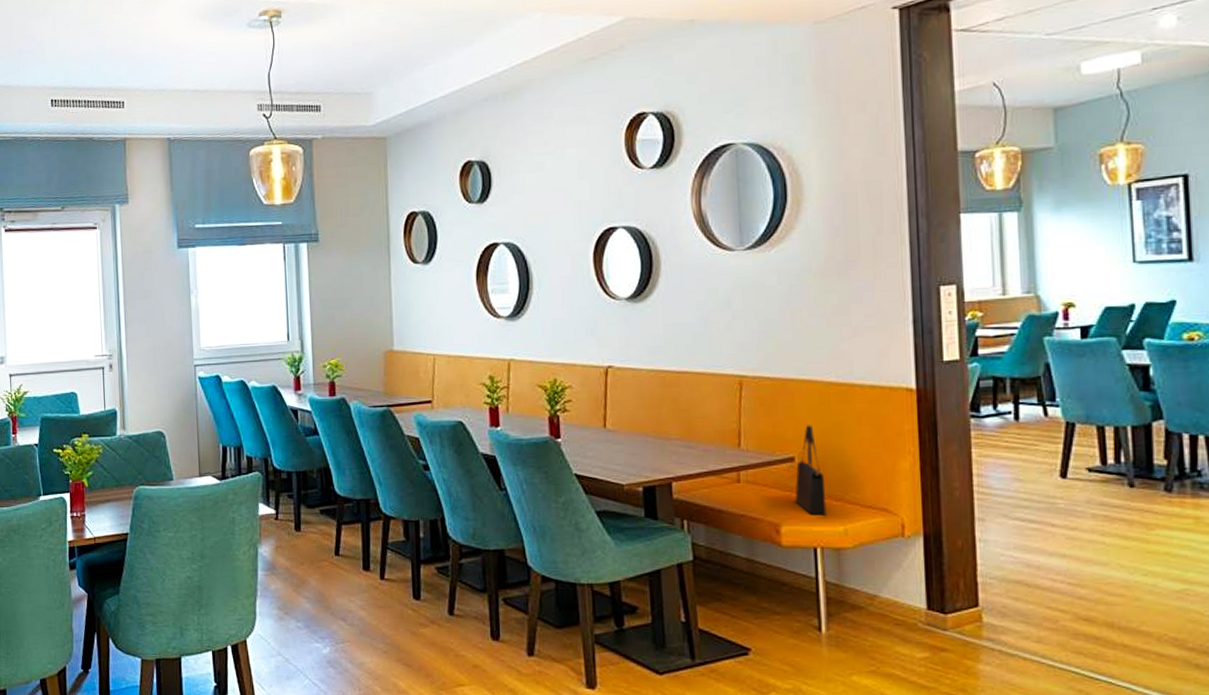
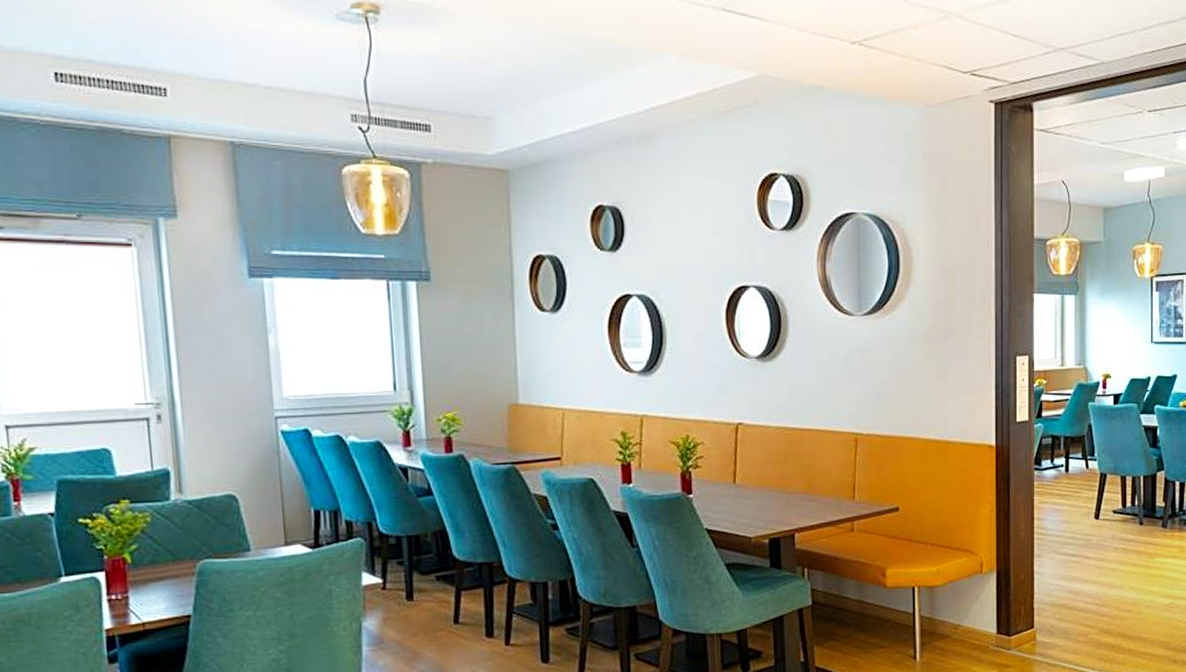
tote bag: present [795,425,827,516] -> none [898,478,923,559]

